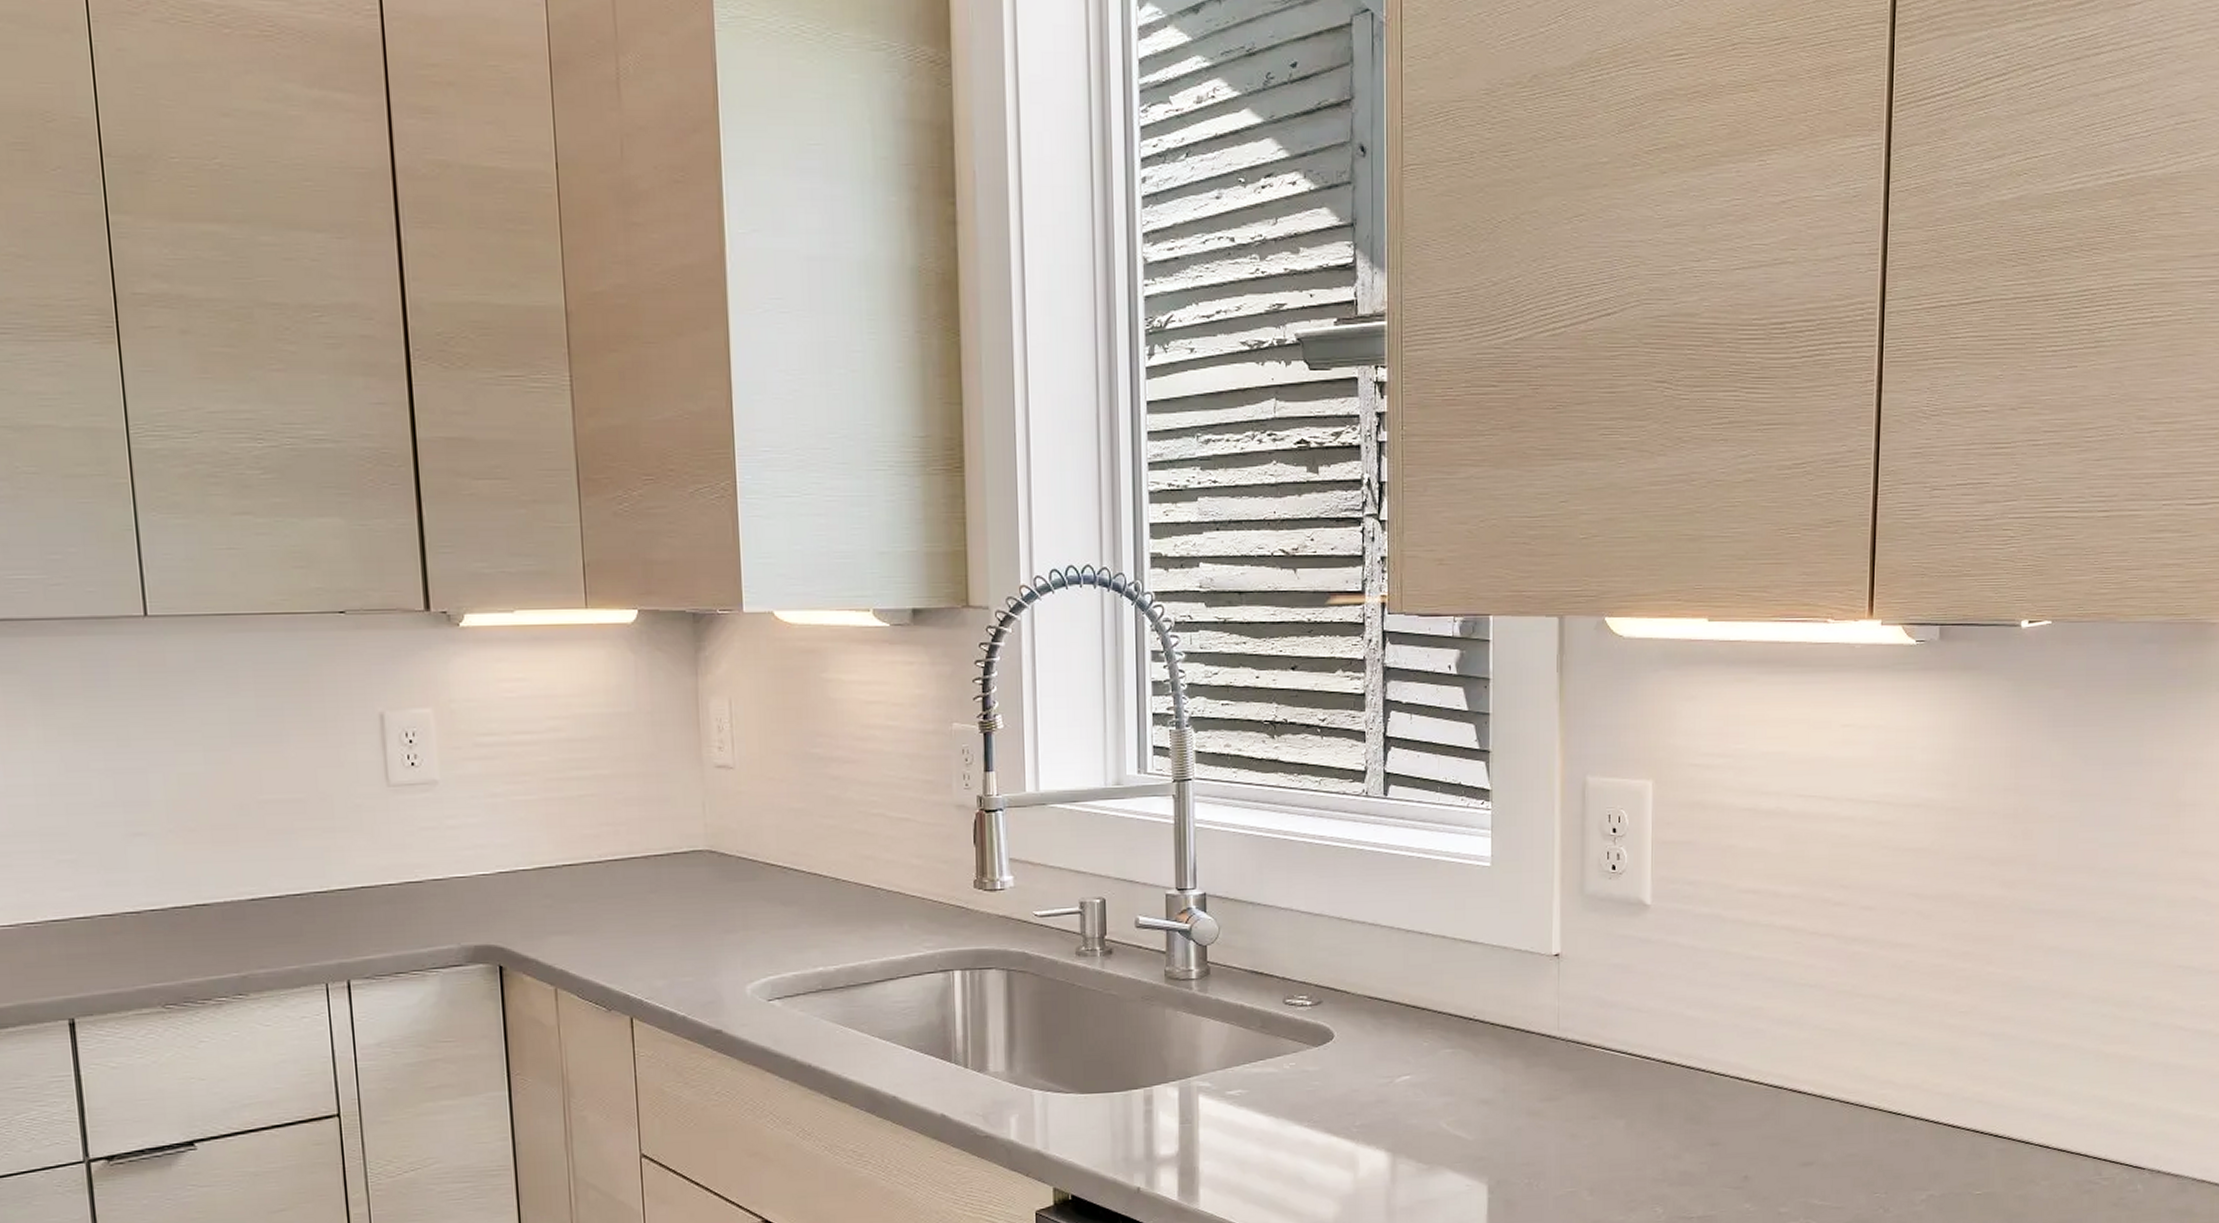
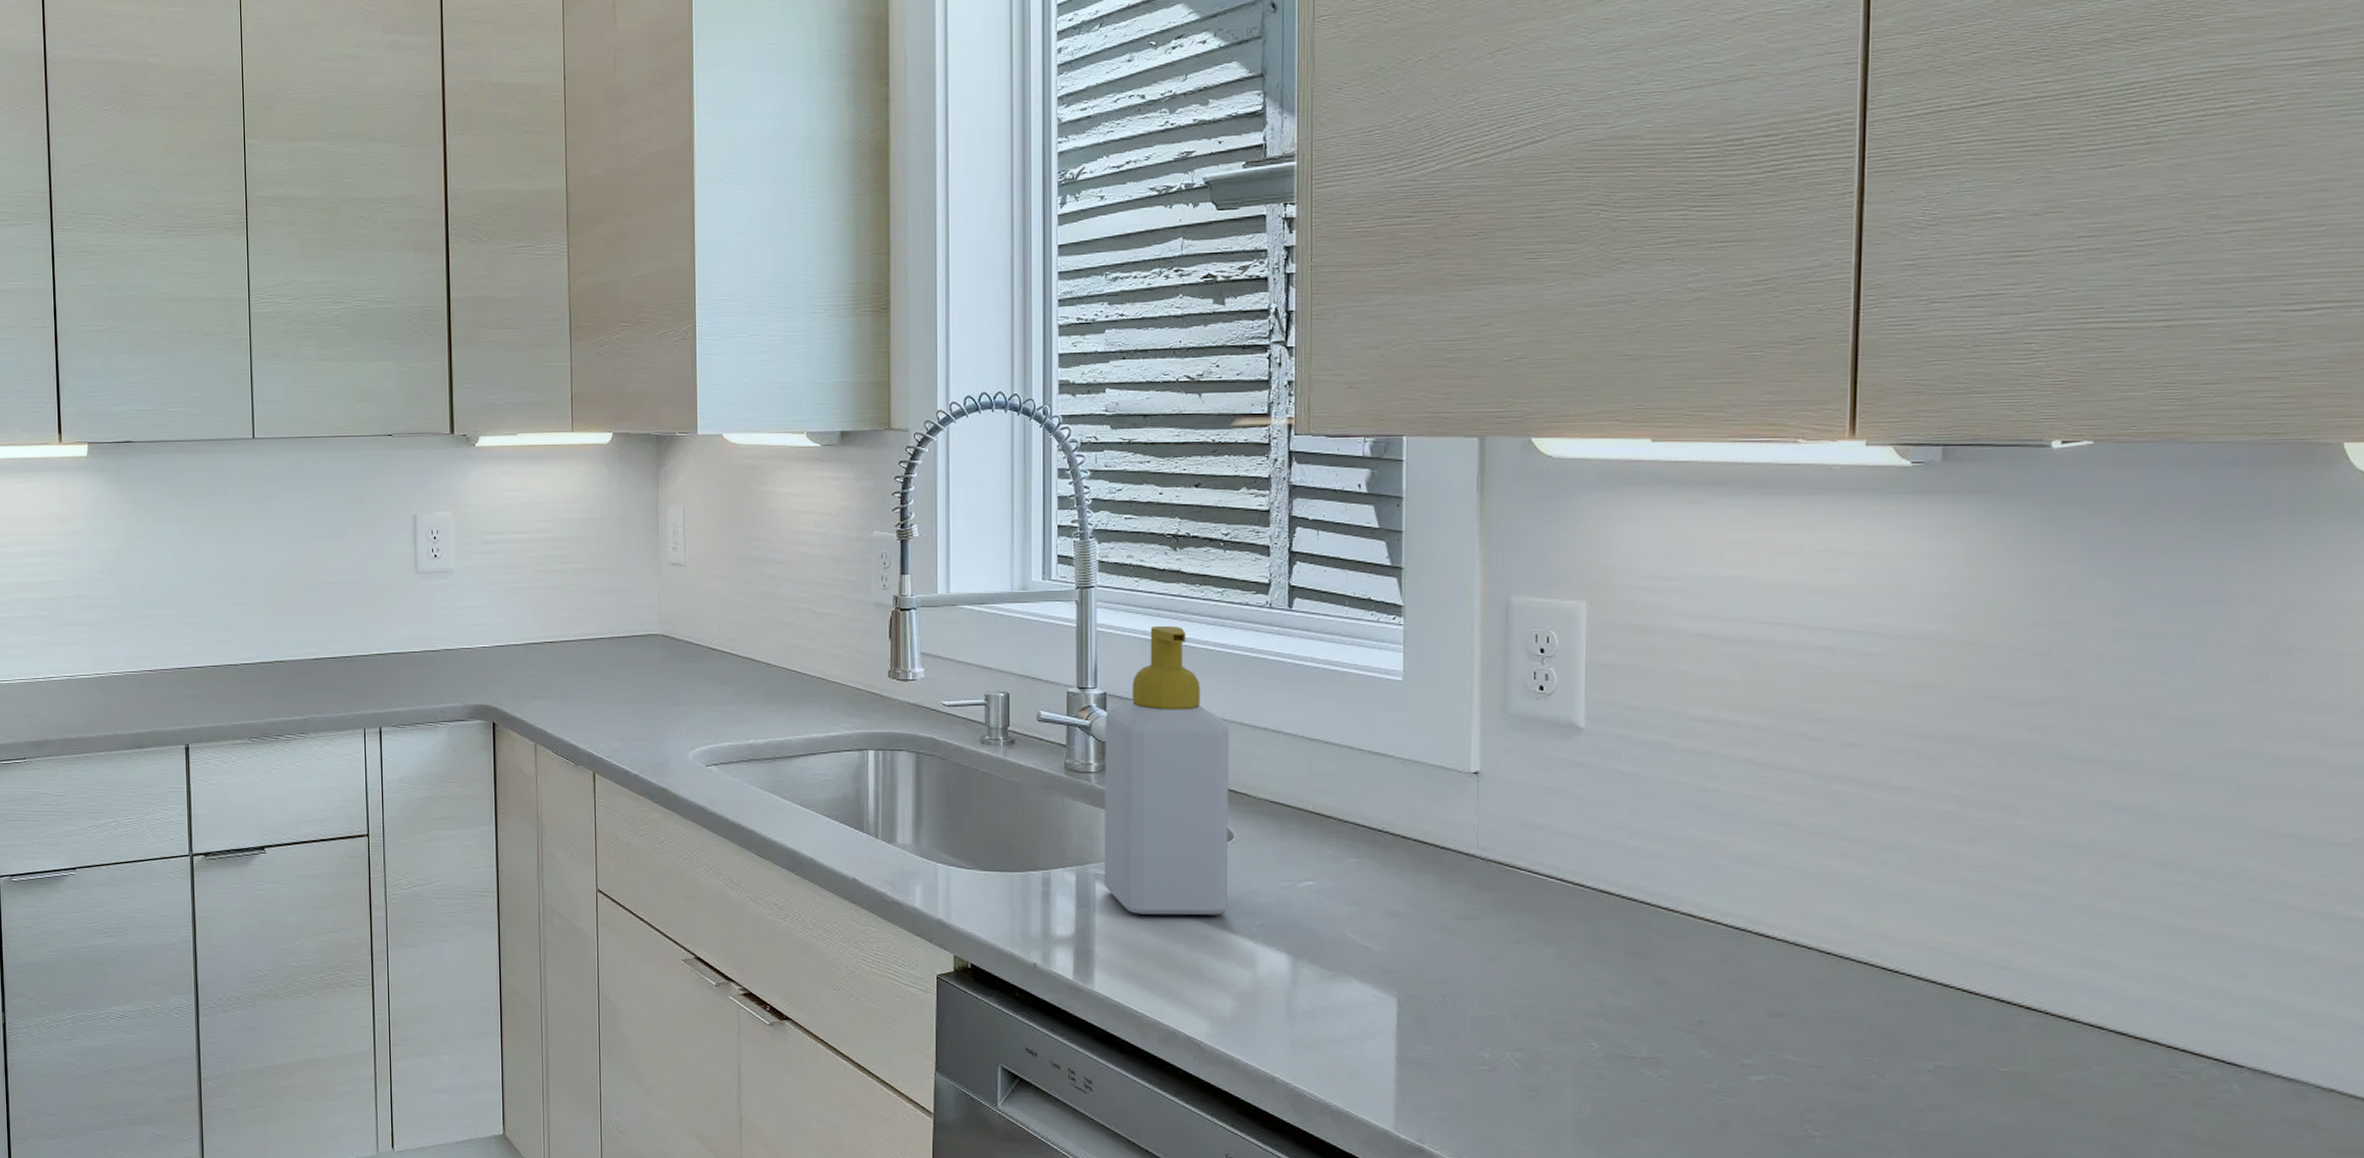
soap bottle: none [1205,818,1330,1125] -> present [1104,625,1229,915]

